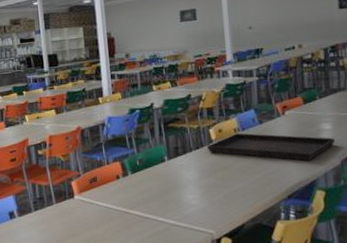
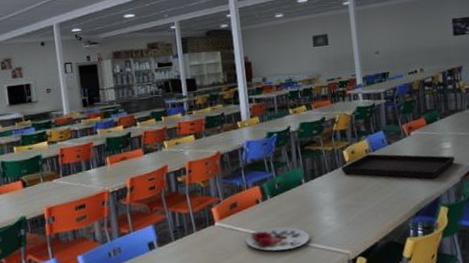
plate: none [105,202,172,226] -> present [246,226,310,251]

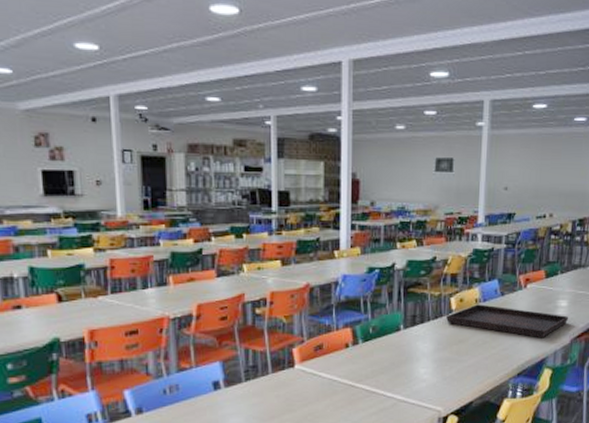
plate: present [246,226,310,251] -> none [328,375,401,402]

